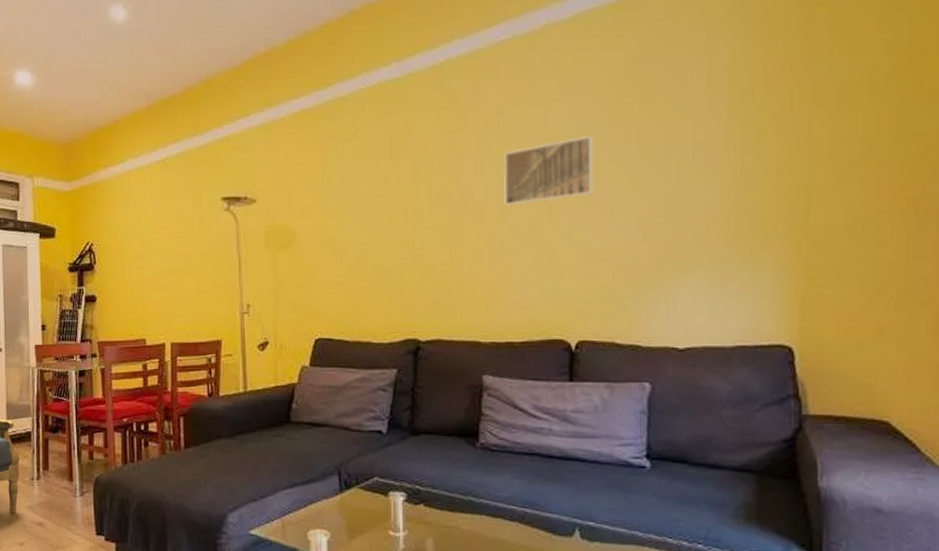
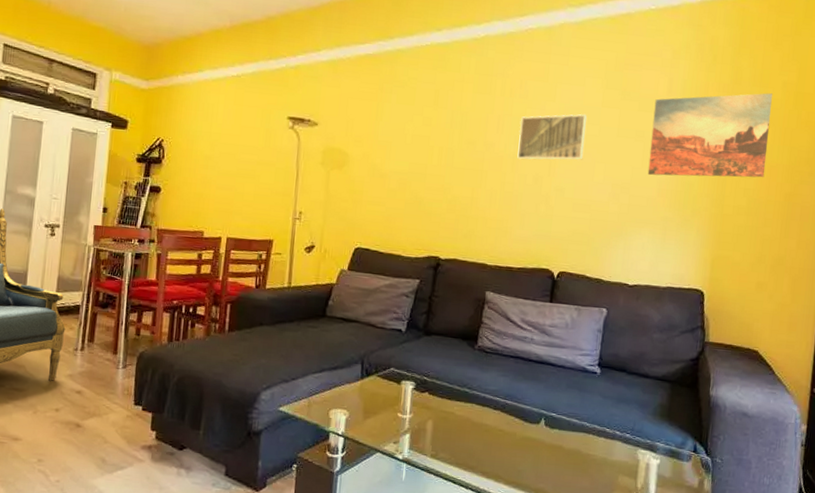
wall art: none [689,61,872,202] -> present [647,93,772,178]

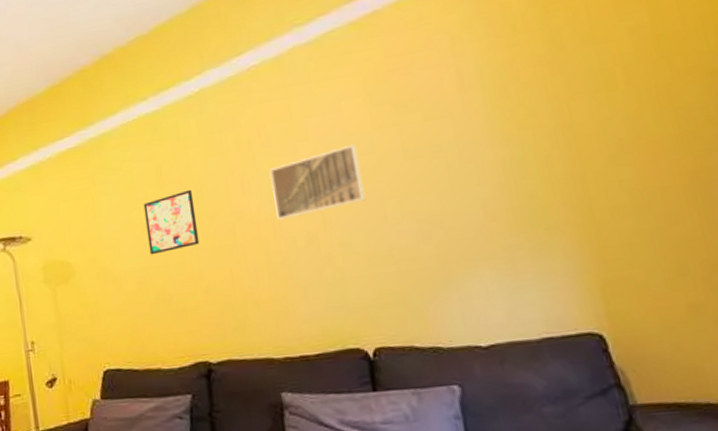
wall art: none [414,116,459,164] -> present [143,189,200,255]
wall art: present [647,93,772,178] -> none [444,47,645,198]

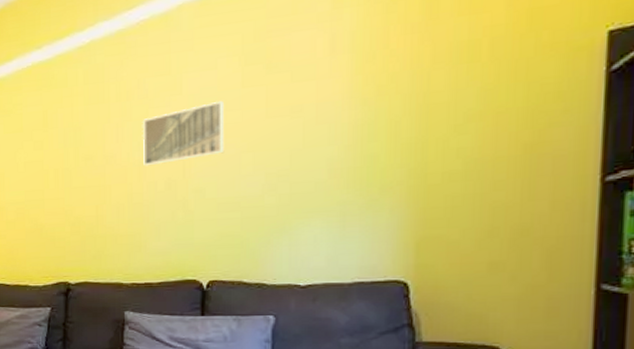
wall art: present [143,189,200,255] -> none [28,134,73,190]

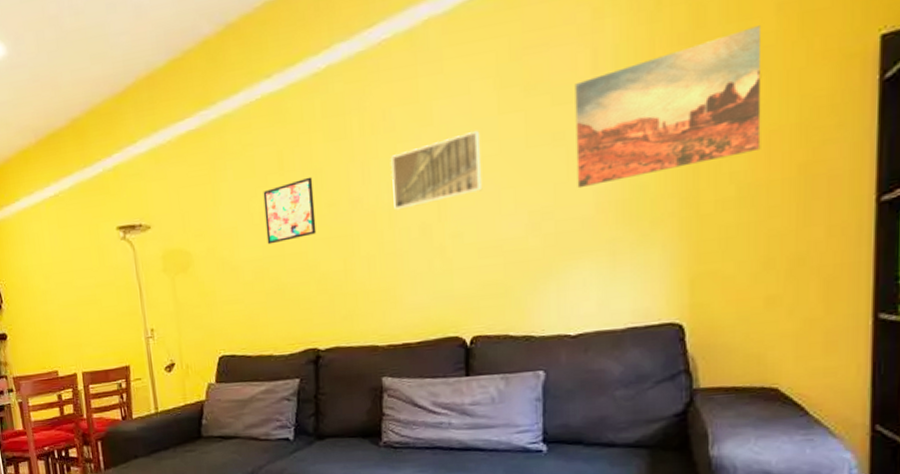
wall art: none [28,134,73,190] -> present [263,176,317,245]
wall art: none [312,19,491,156] -> present [575,25,762,189]

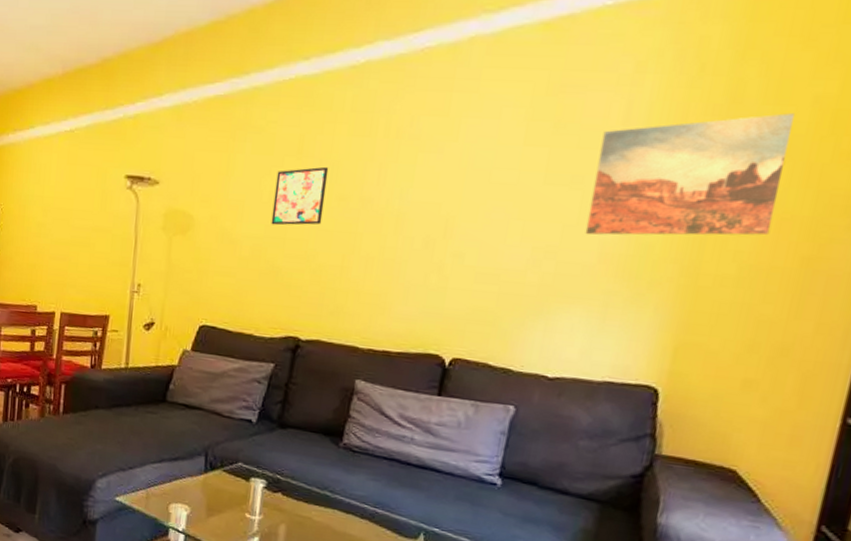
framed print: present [390,130,483,210] -> none [402,156,502,219]

